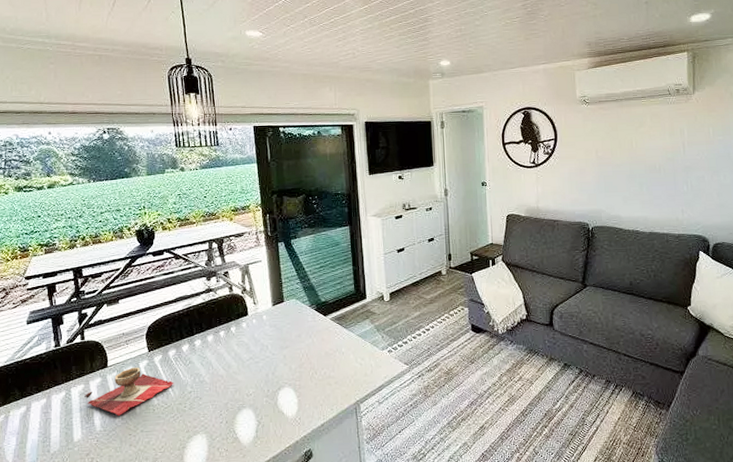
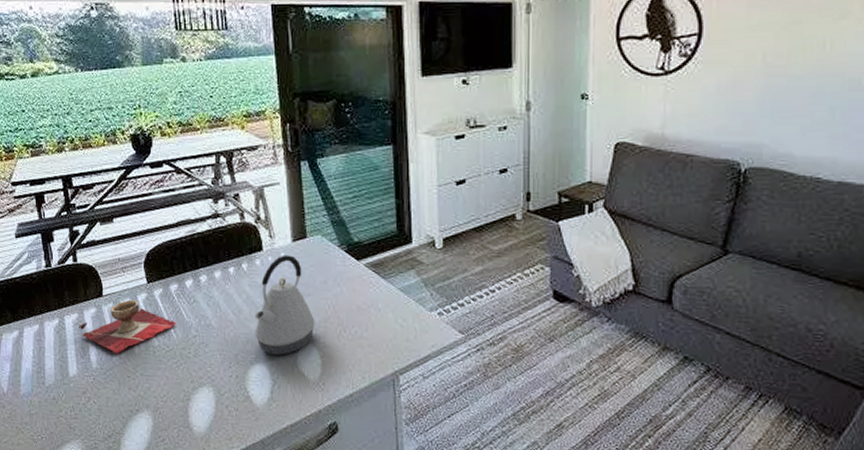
kettle: none [242,317,292,400] -> present [254,254,315,355]

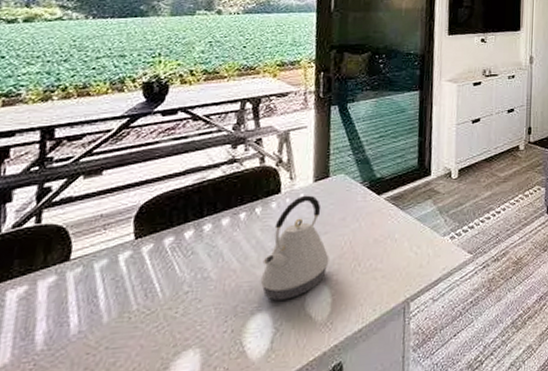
decorative bowl: present [79,299,177,354] -> none [26,260,166,328]

